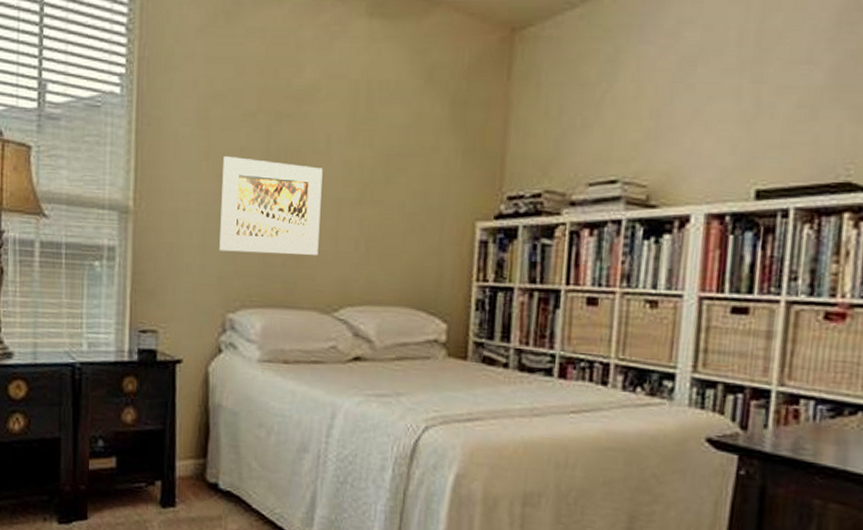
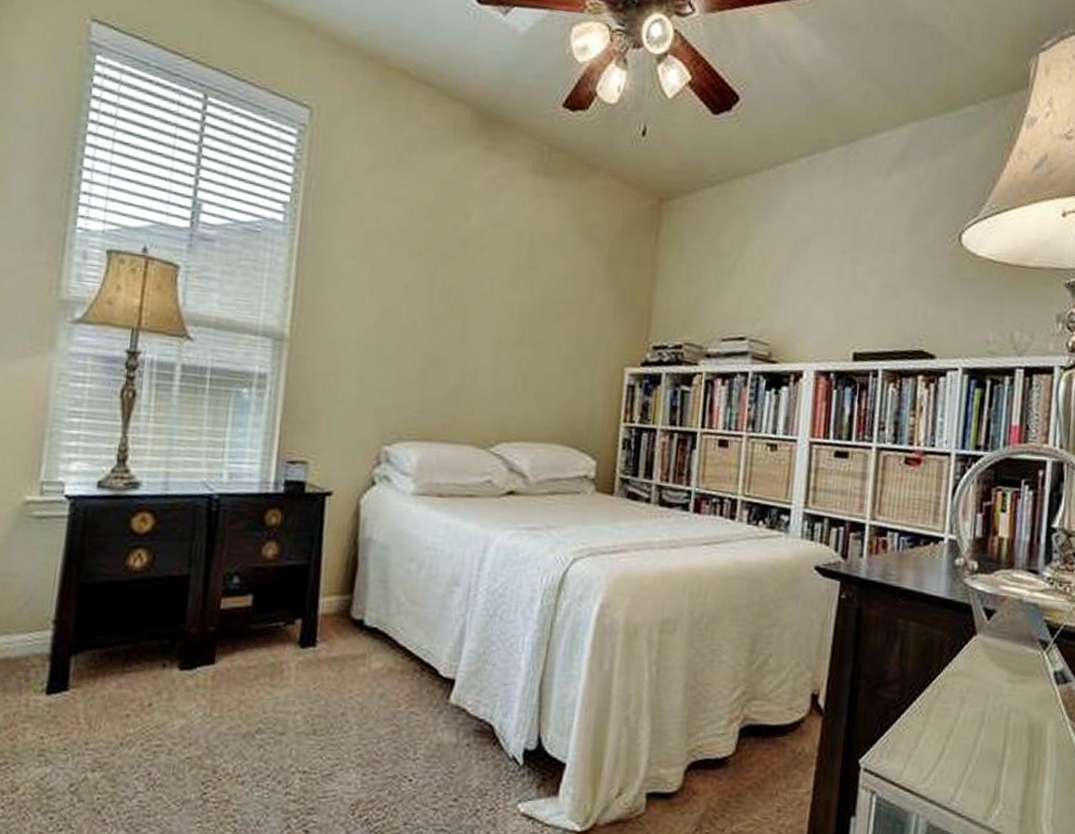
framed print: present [219,155,323,255] -> none [378,290,486,392]

